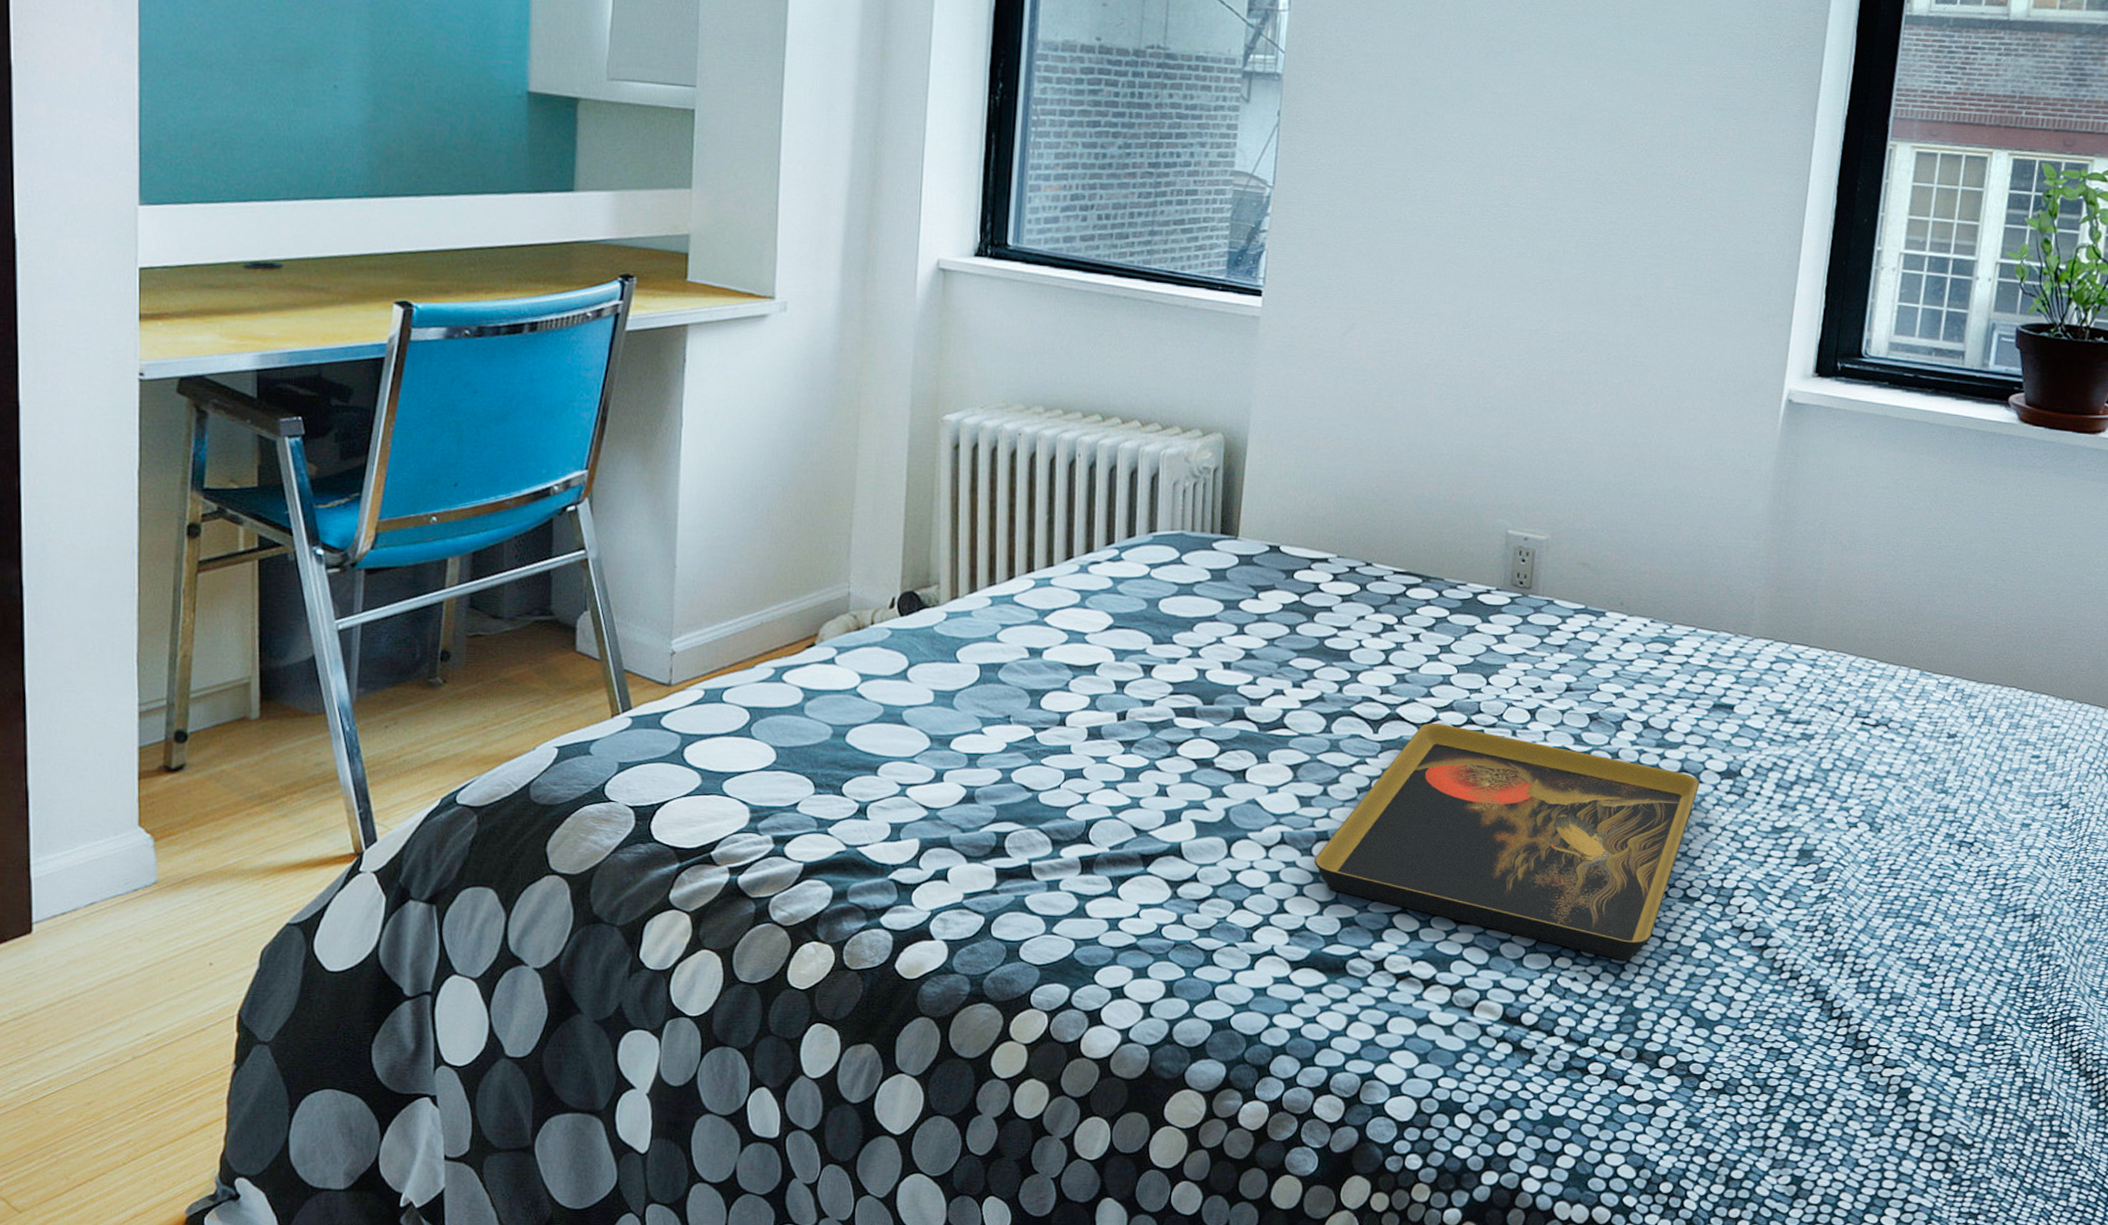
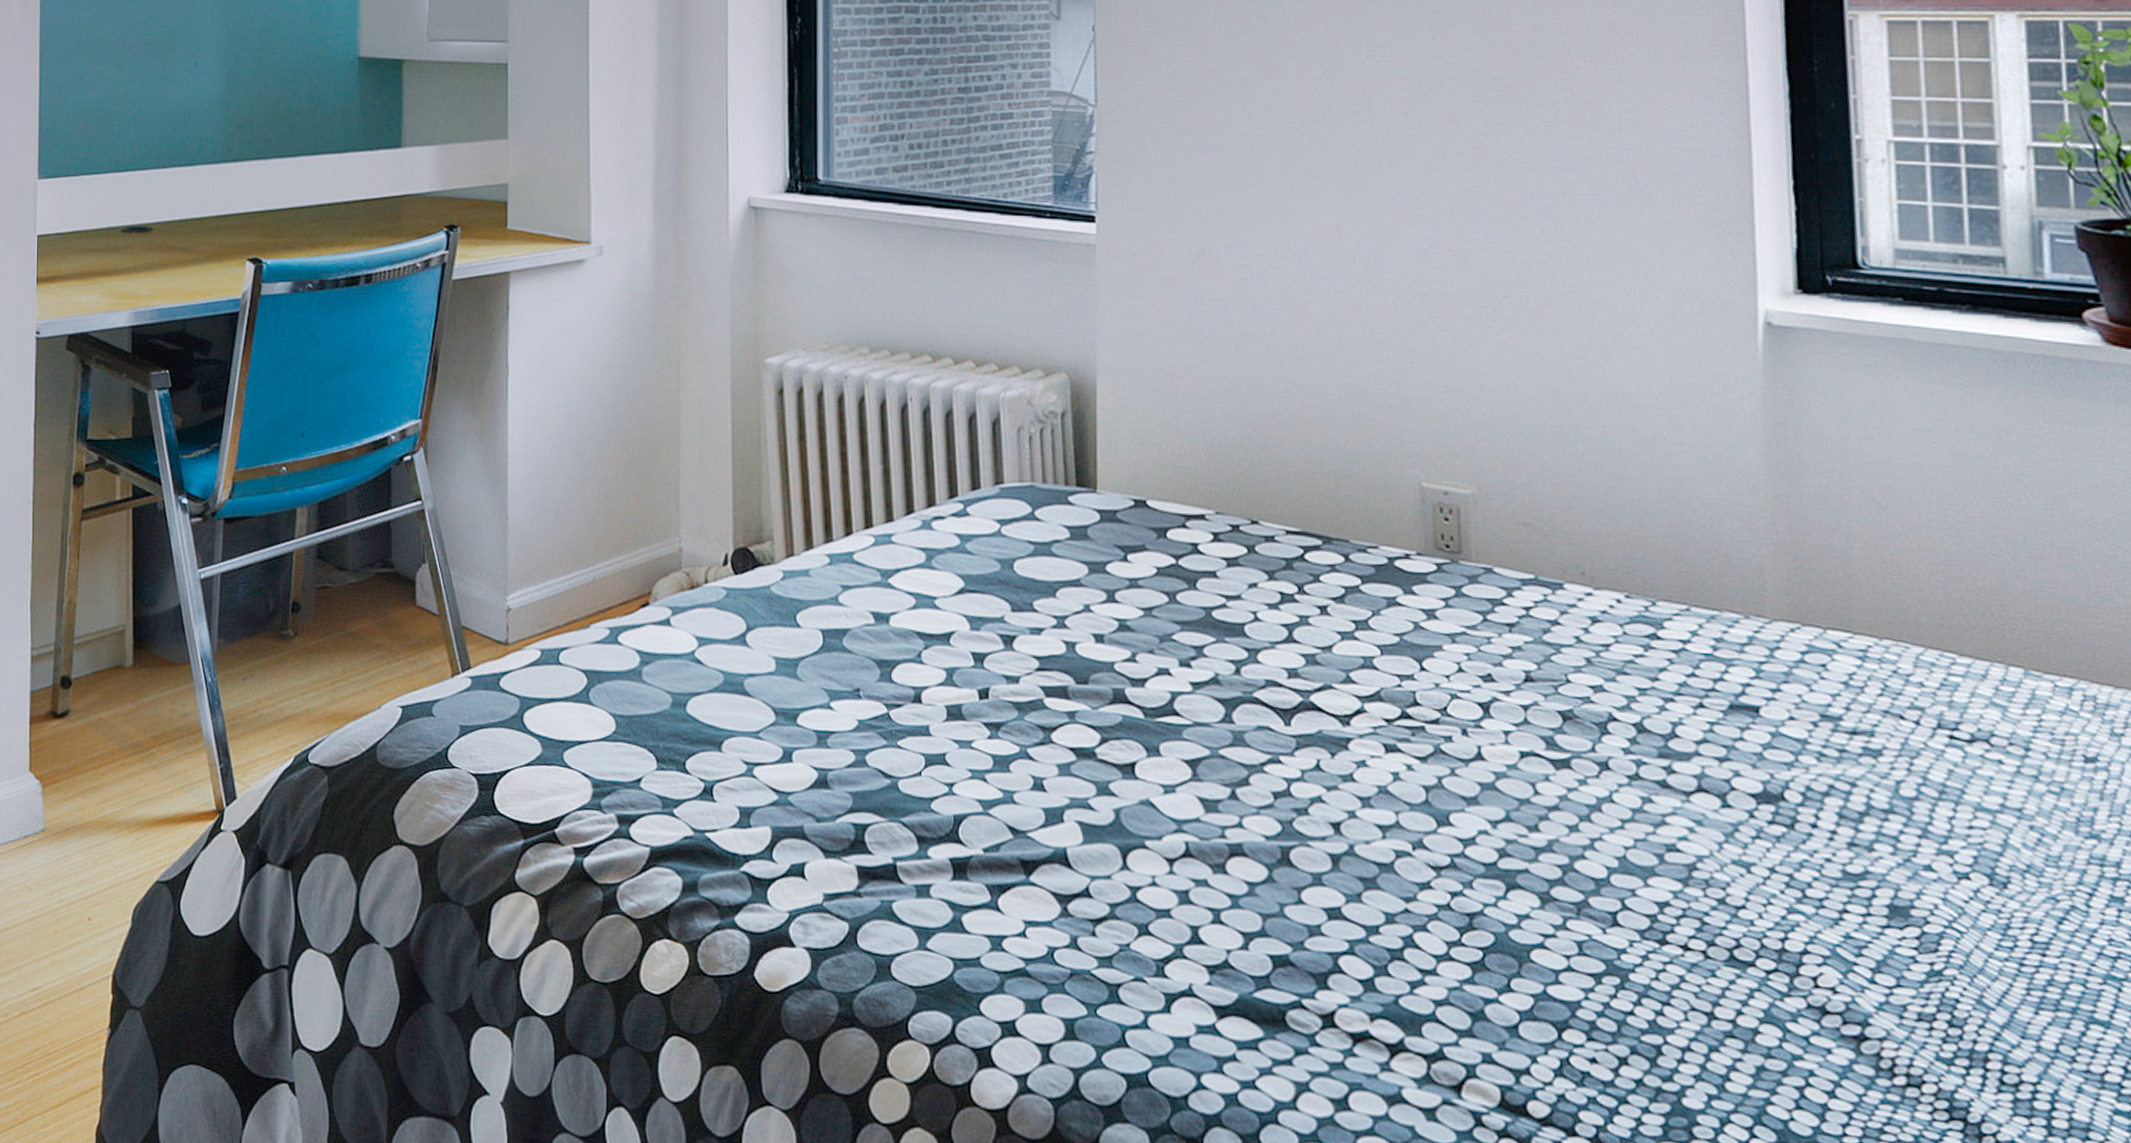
decorative tray: present [1314,722,1700,961] -> none [1230,715,1729,1042]

